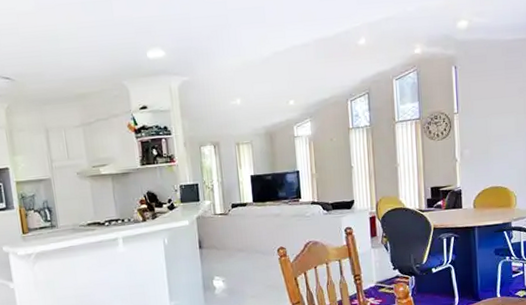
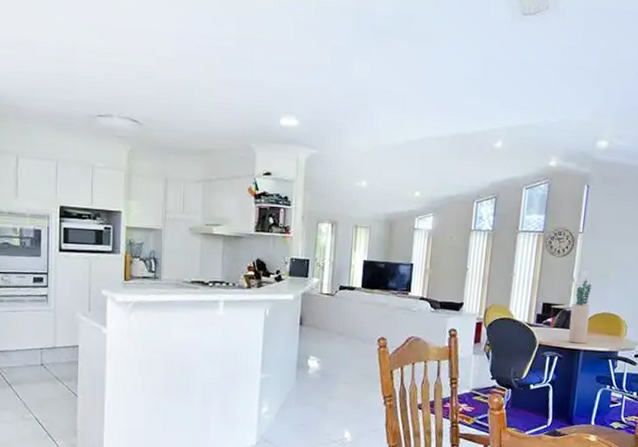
vase: none [458,156,480,222] -> present [568,277,591,344]

